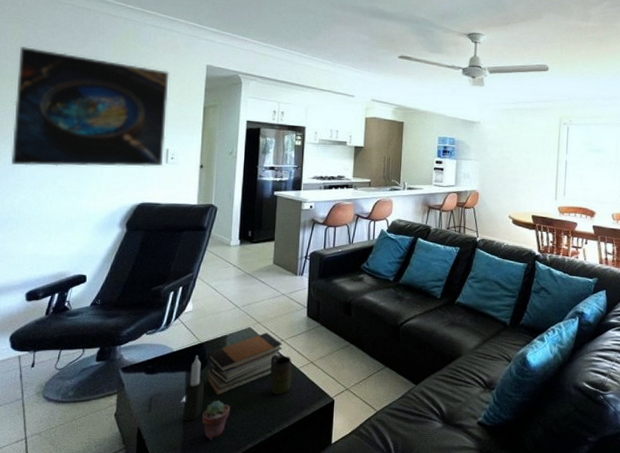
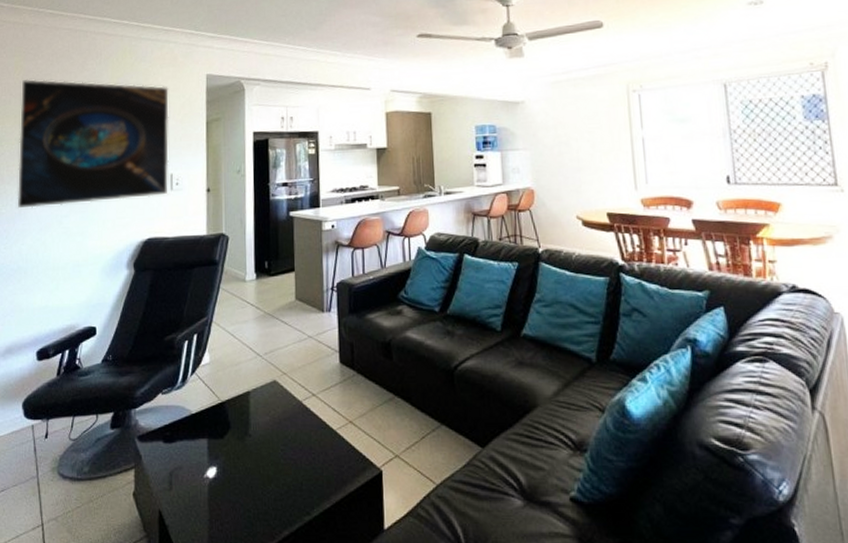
candle: present [183,355,204,421] -> none [207,418,229,501]
potted succulent: present [201,400,230,440] -> none [228,473,260,526]
book stack: present [206,332,282,395] -> none [229,385,314,468]
mug: present [270,354,292,395] -> none [302,413,329,465]

